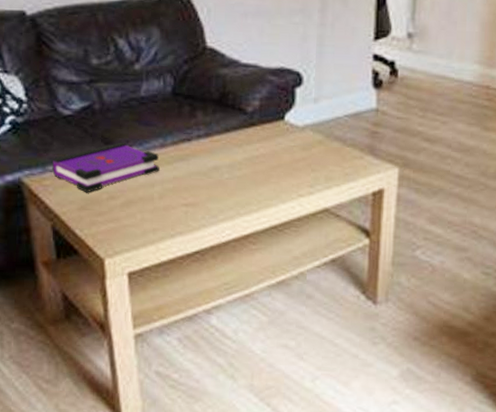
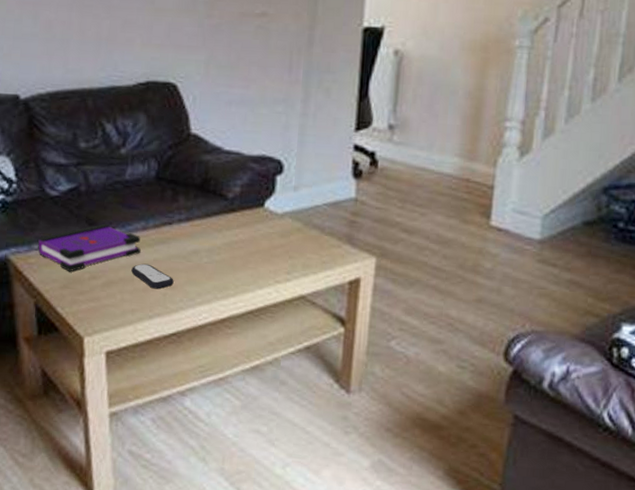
remote control: none [151,181,195,207] -> present [131,263,174,289]

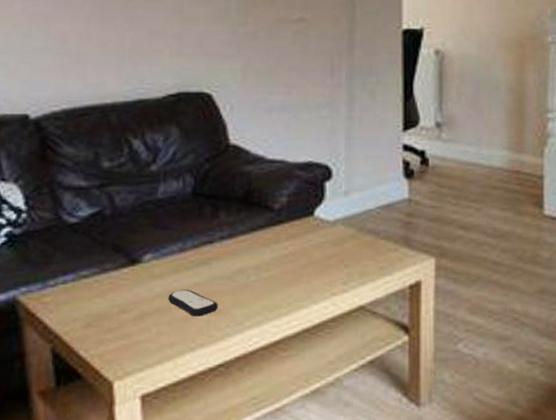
board game: present [37,223,141,272] -> none [53,249,178,308]

